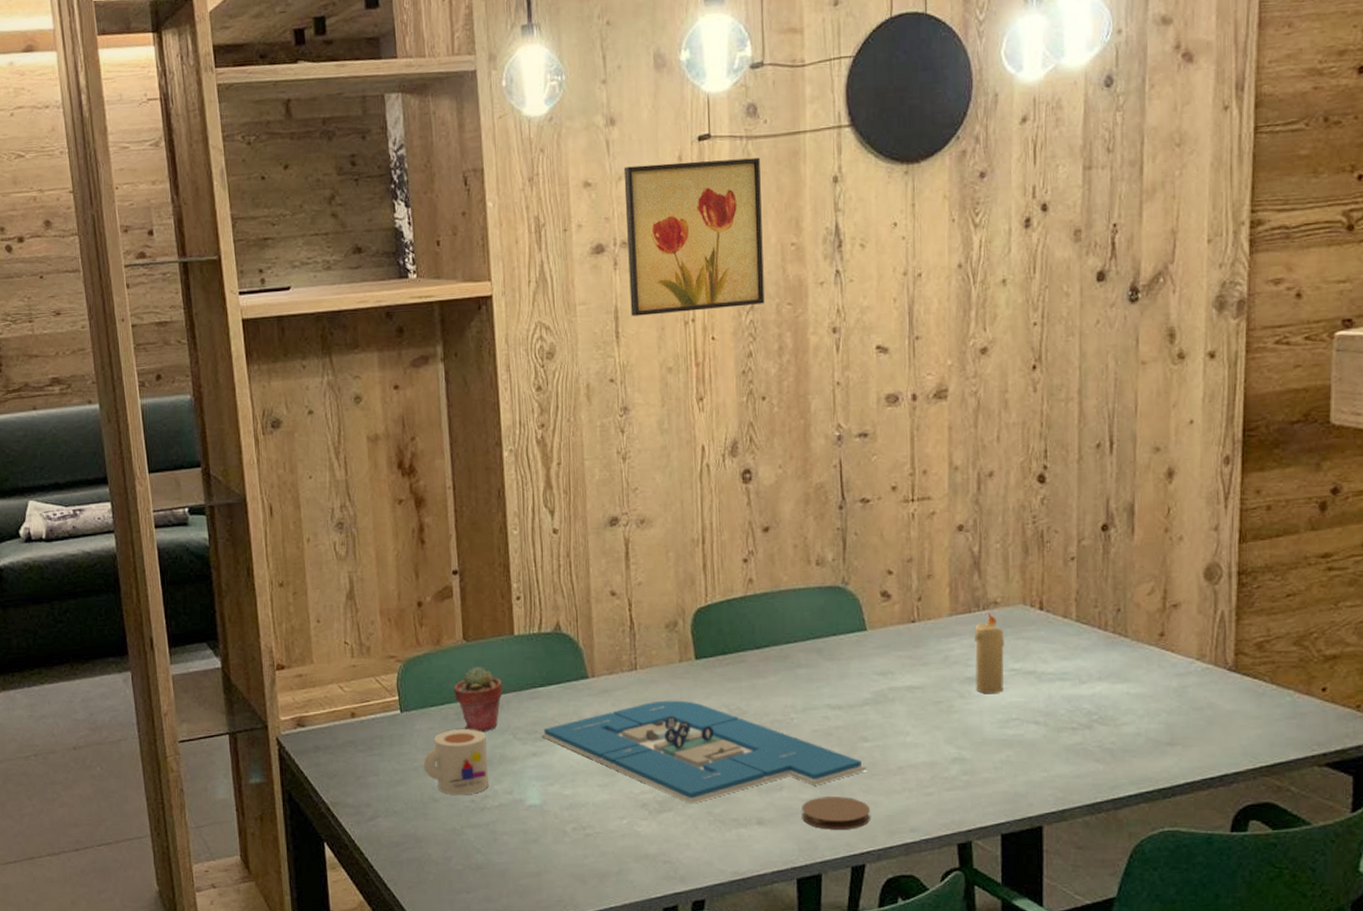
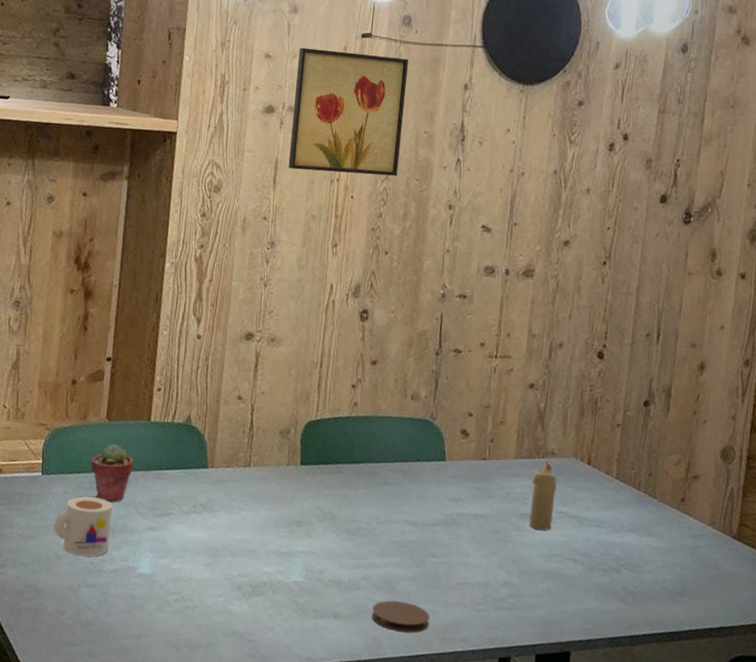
board game: present [541,700,867,804] -> none [160,496,432,592]

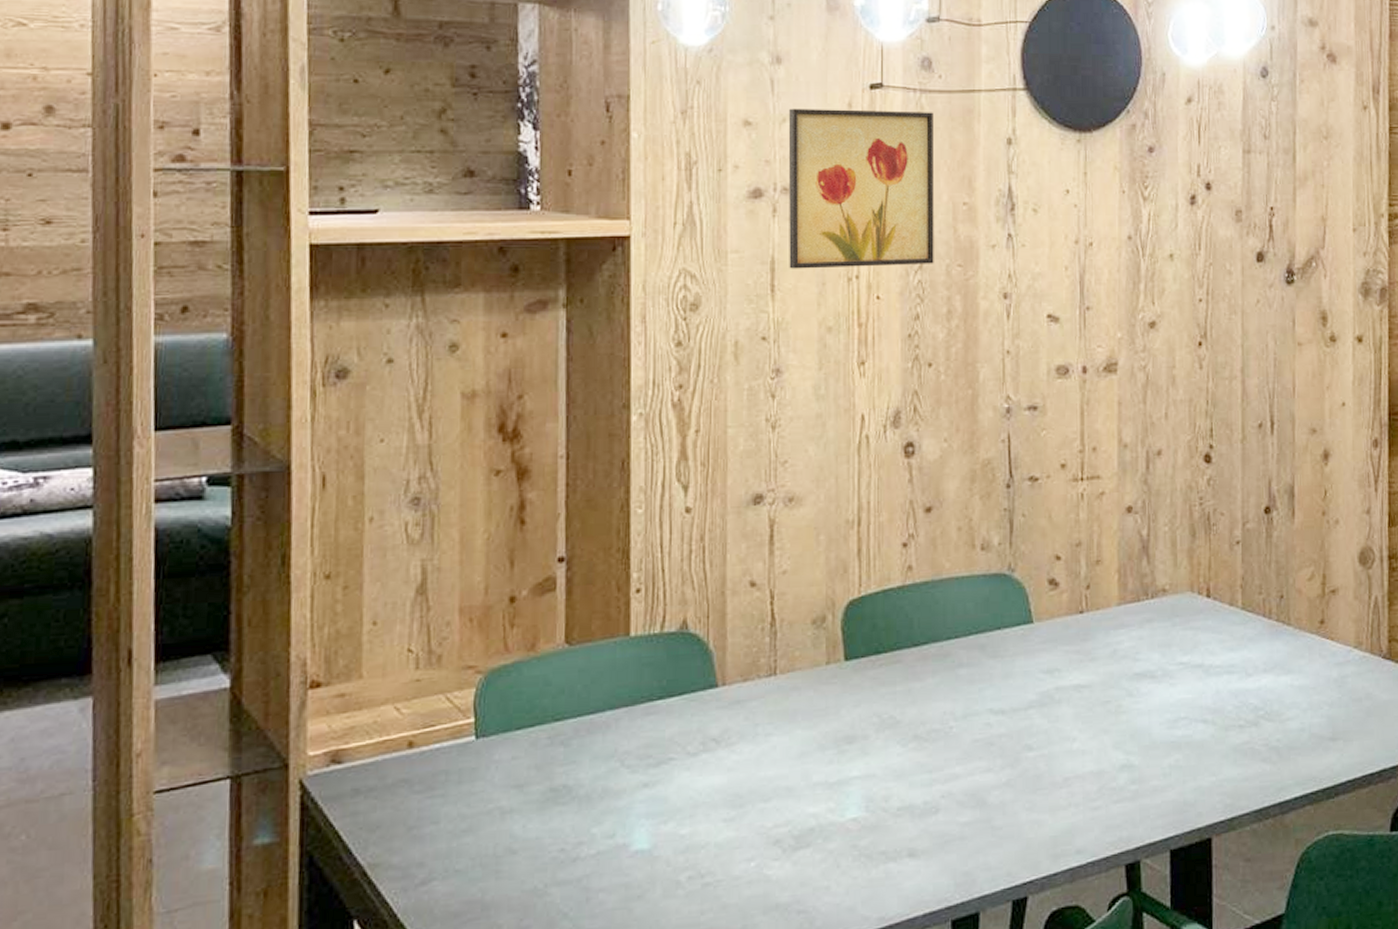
mug: present [53,496,113,557] -> none [500,756,586,844]
potted succulent: present [90,443,134,503] -> none [548,675,611,760]
coaster: present [372,600,430,633] -> none [959,816,1034,858]
candle: present [529,460,557,531] -> none [1142,600,1172,690]

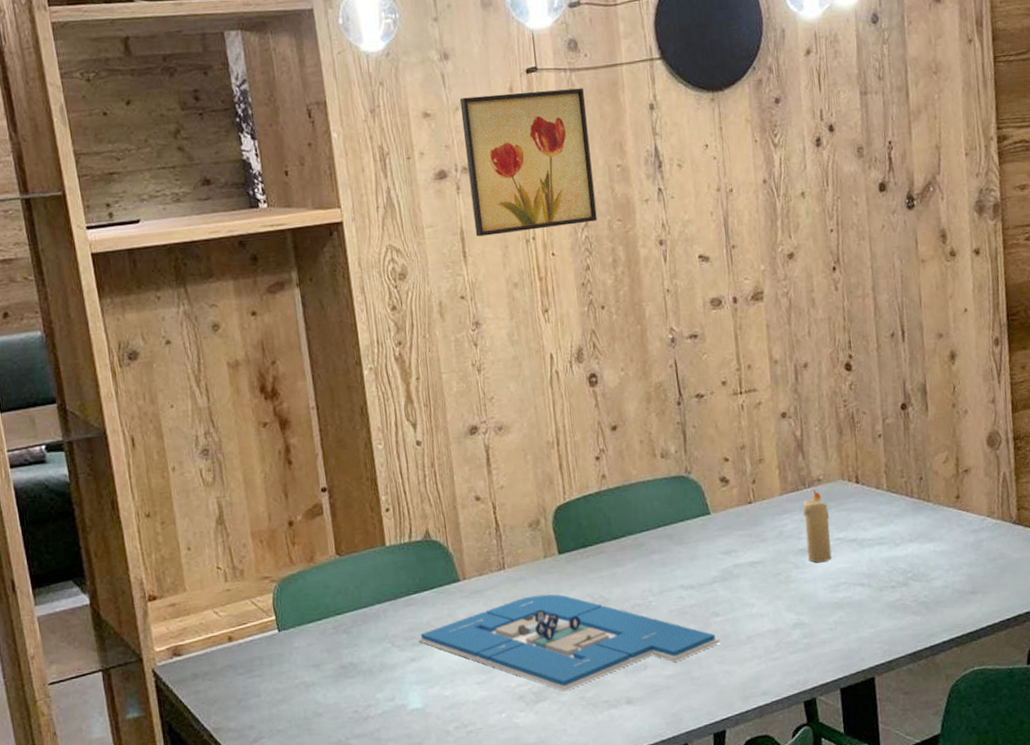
board game: none [655,710,1031,837] -> present [418,594,720,692]
candle: none [1142,600,1172,690] -> present [803,489,832,563]

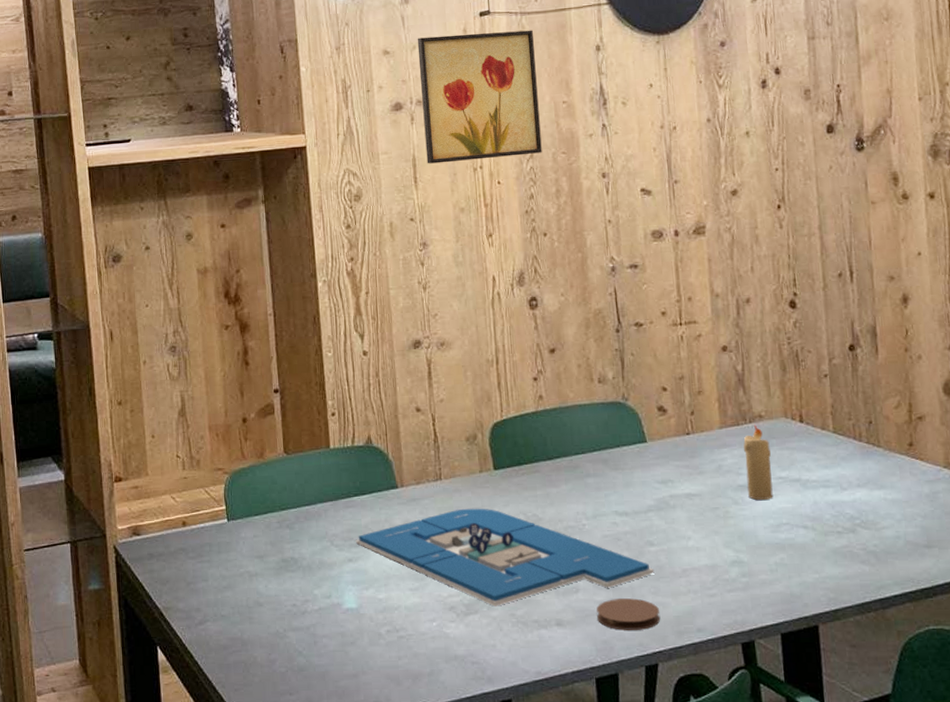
coaster: none [665,669,727,702] -> present [596,598,660,630]

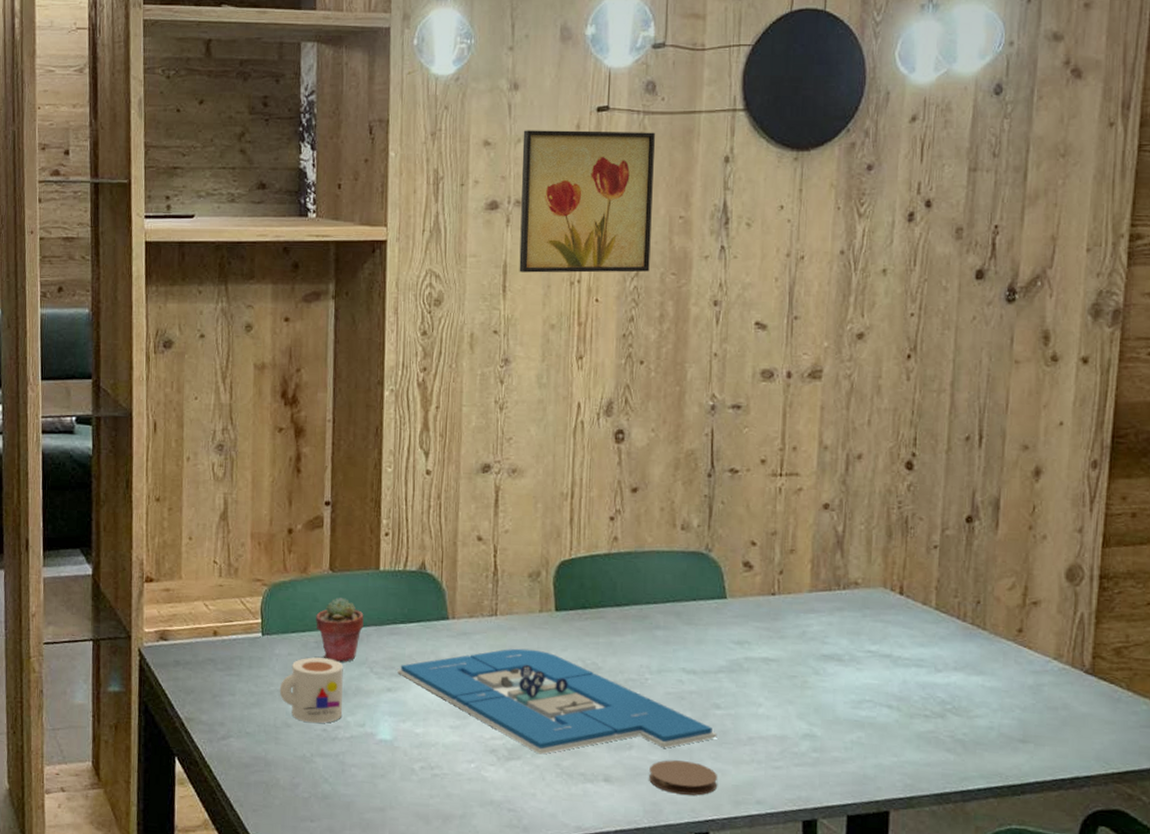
mug: none [248,536,310,600] -> present [279,657,343,724]
potted succulent: none [276,477,321,540] -> present [316,597,364,663]
candle: present [743,425,773,500] -> none [831,592,863,673]

